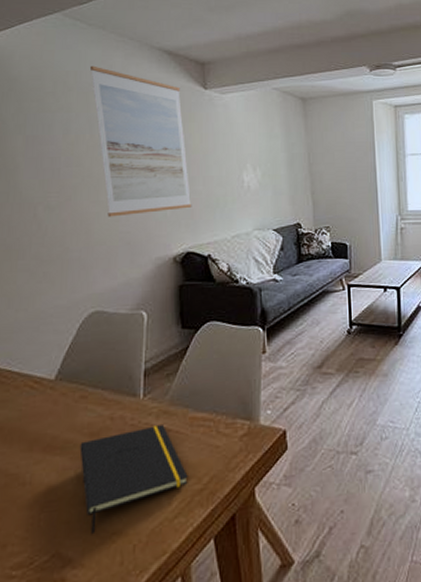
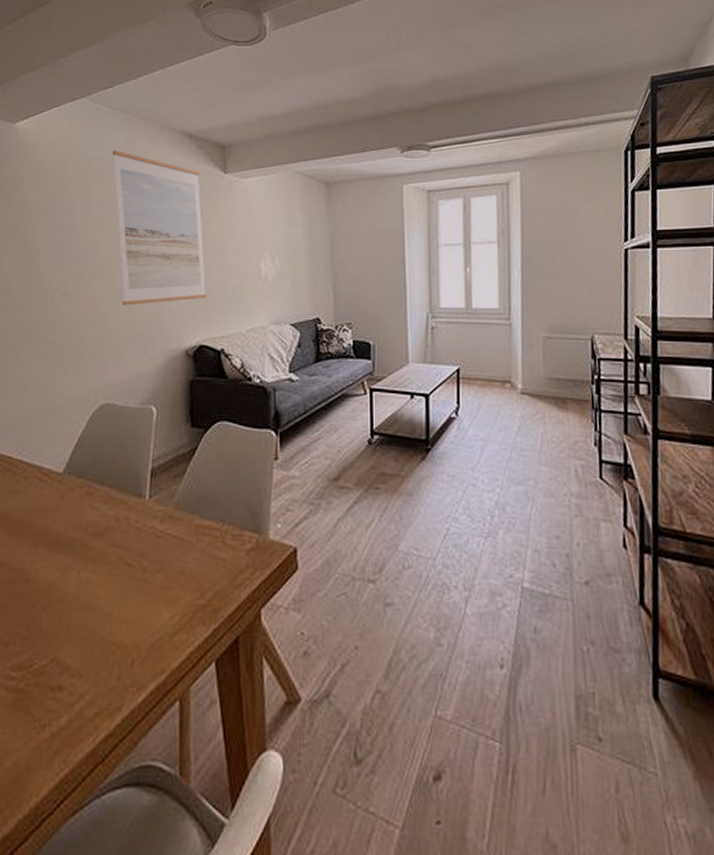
notepad: present [79,425,188,534] -> none [83,530,191,641]

